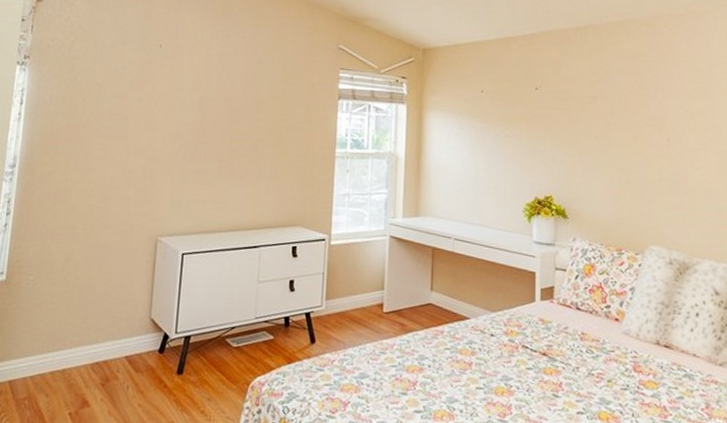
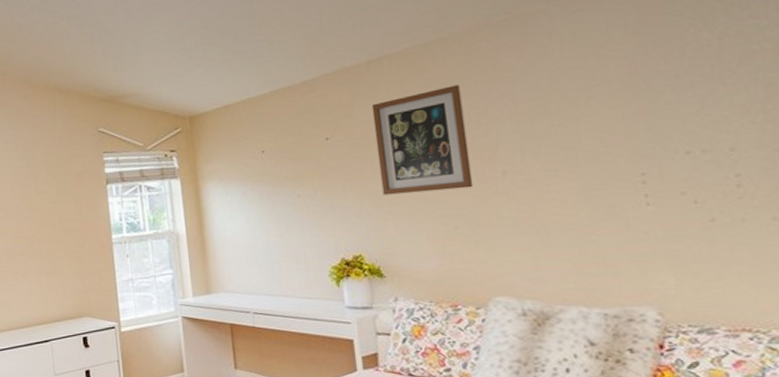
wall art: none [575,60,645,149] -> present [371,85,474,196]

